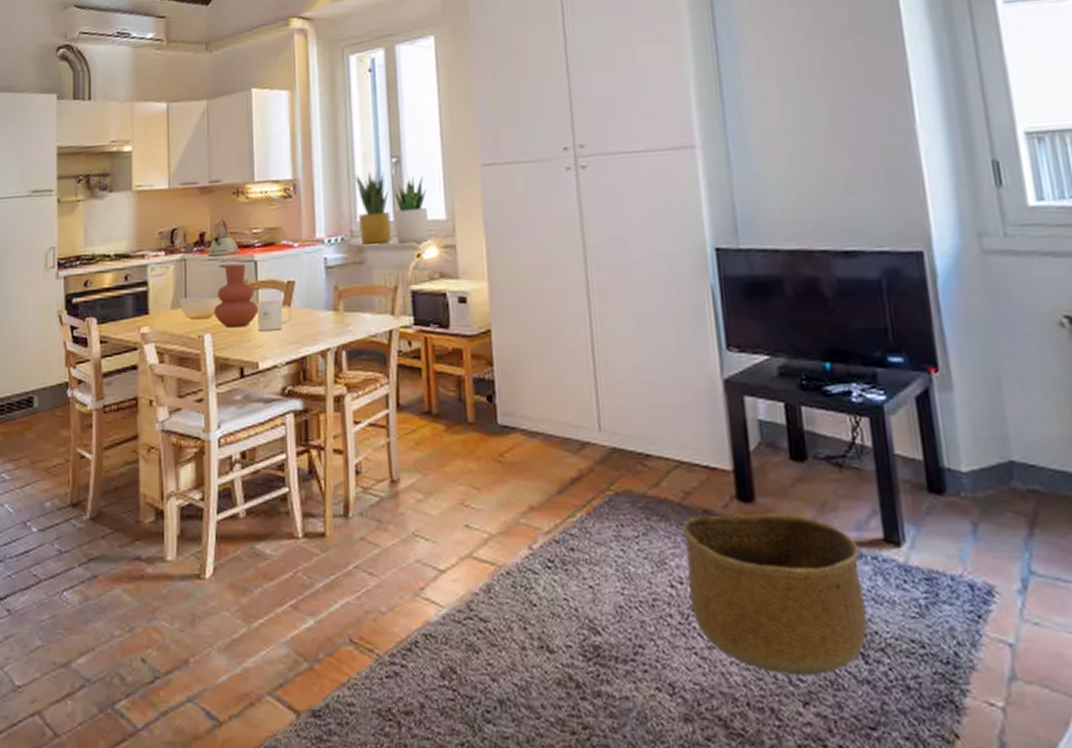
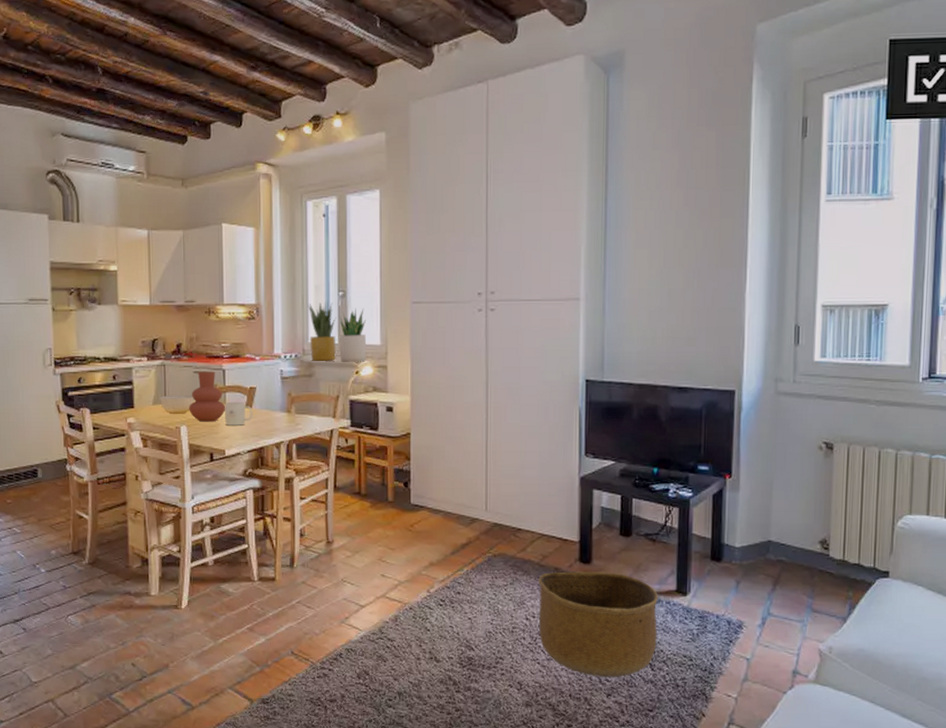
kettle: present [208,219,240,257] -> none [183,334,210,364]

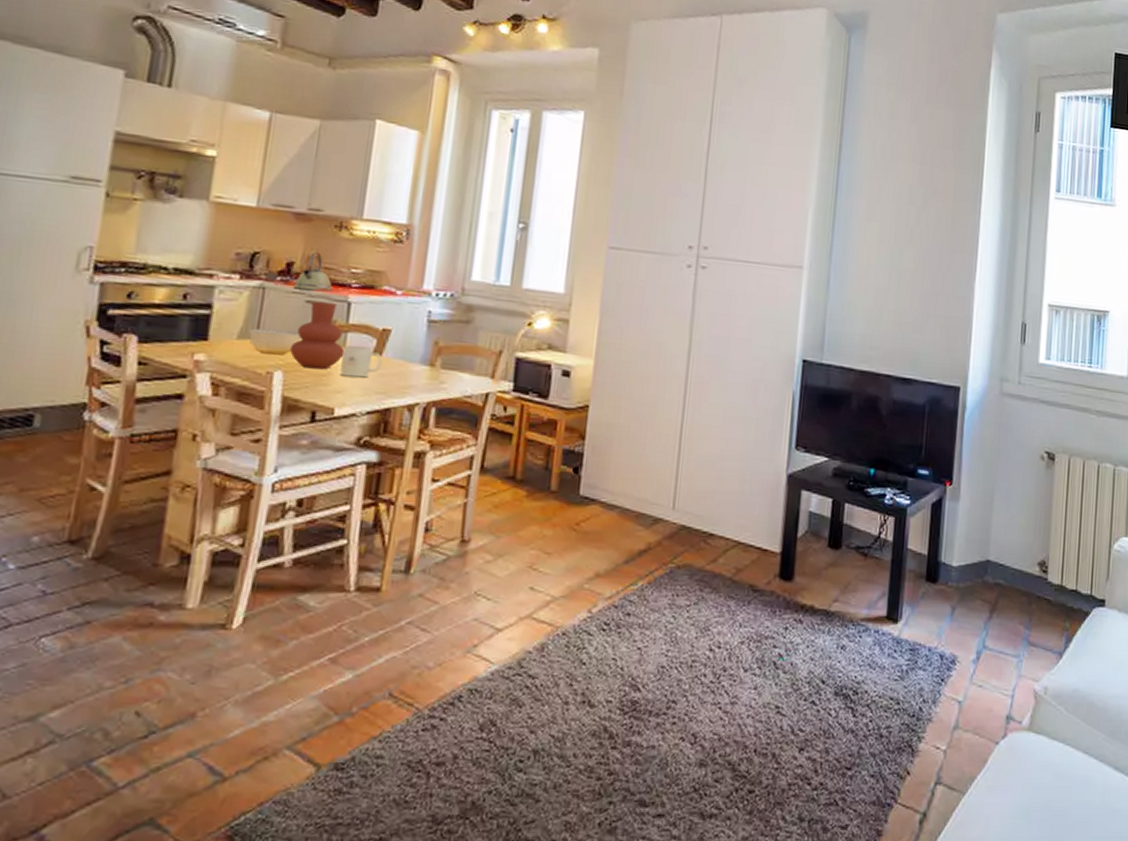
kettle: none [183,334,210,364] -> present [293,251,333,292]
planter: present [308,301,337,361] -> none [471,232,512,307]
planter: present [339,308,367,363] -> none [509,245,549,313]
basket: present [537,571,659,678] -> none [724,589,867,727]

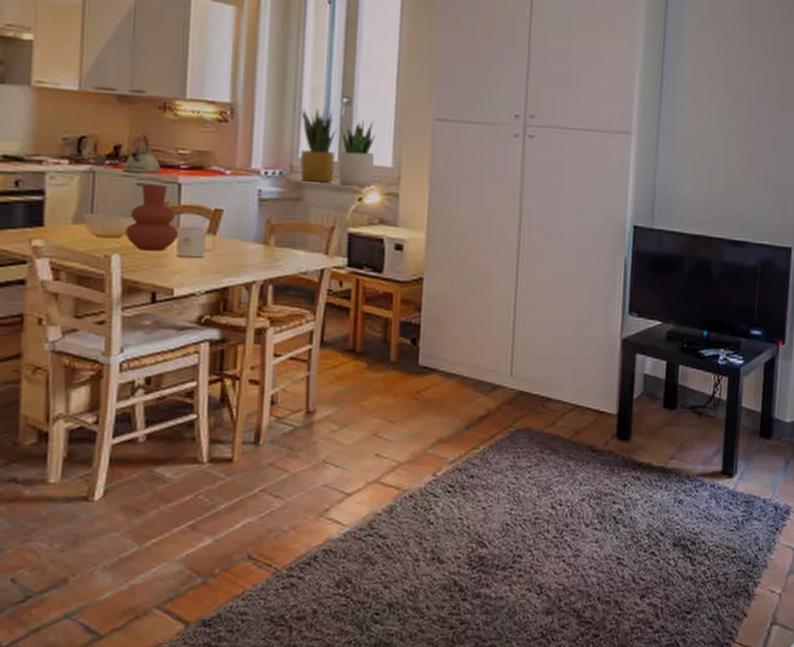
planter: none [471,232,512,307] -> present [300,108,338,183]
planter: none [509,245,549,313] -> present [338,119,375,188]

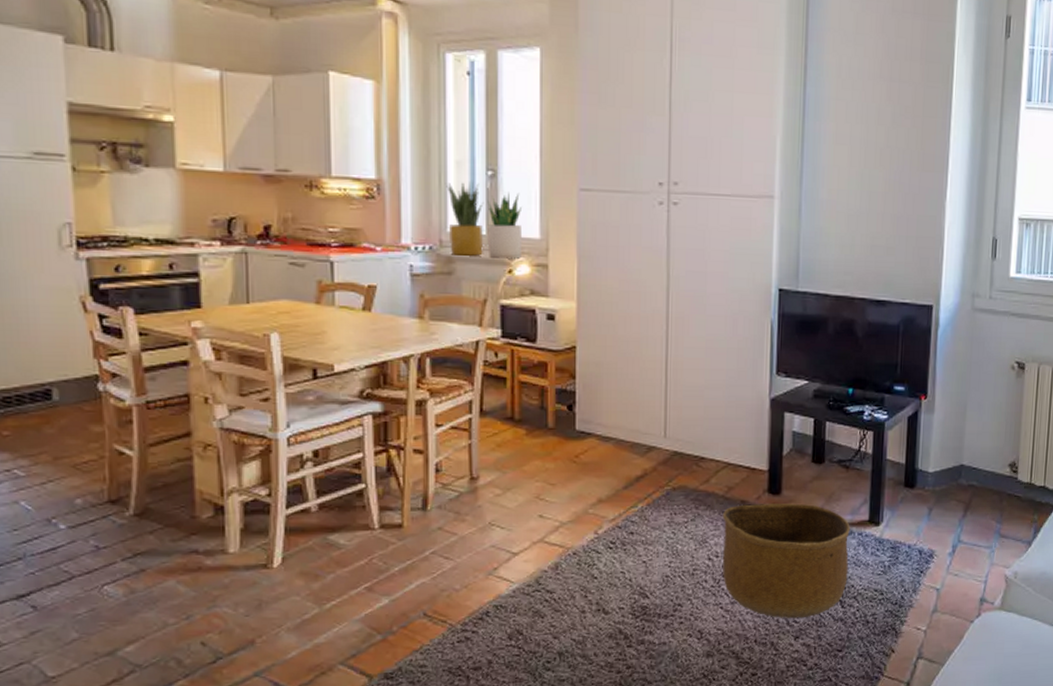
bowl: present [83,212,135,240] -> none [240,293,290,319]
kettle: present [122,134,162,174] -> none [274,213,313,253]
vase: present [125,184,179,251] -> none [282,263,335,329]
mug: present [176,226,217,259] -> none [333,303,373,335]
basket: none [566,450,703,576] -> present [722,503,851,619]

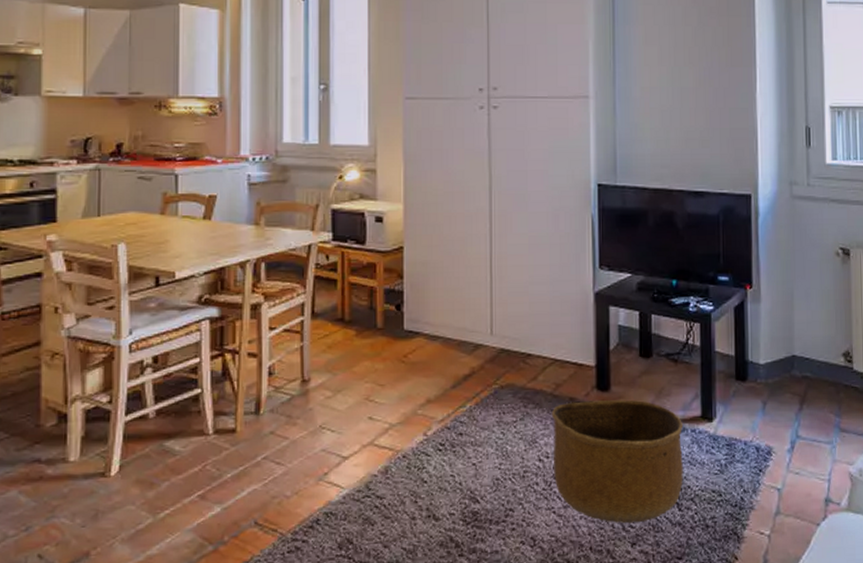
planter: present [446,181,484,256] -> none [282,95,317,164]
planter: present [487,192,523,260] -> none [319,103,352,167]

